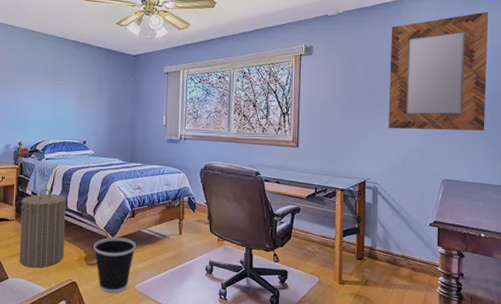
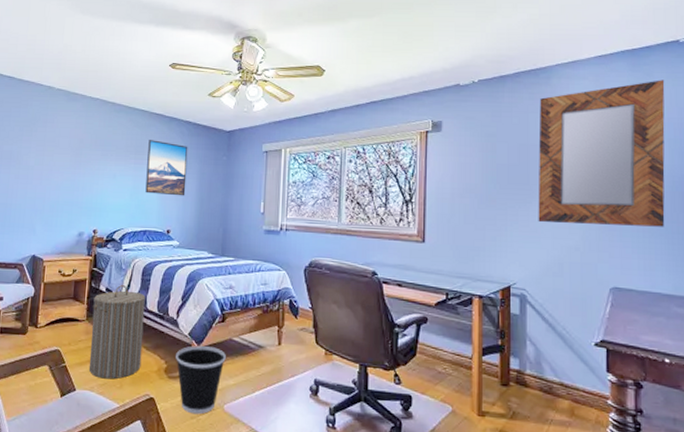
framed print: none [63,63,100,112] -> present [145,140,188,196]

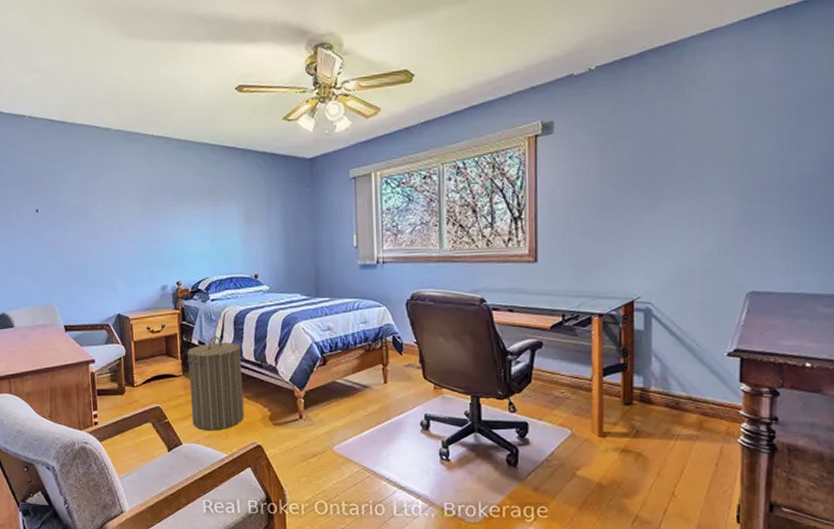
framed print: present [145,140,188,196] -> none [223,177,270,237]
wastebasket: present [176,345,226,415] -> none [279,390,331,458]
home mirror: present [538,80,665,227] -> none [666,41,824,226]

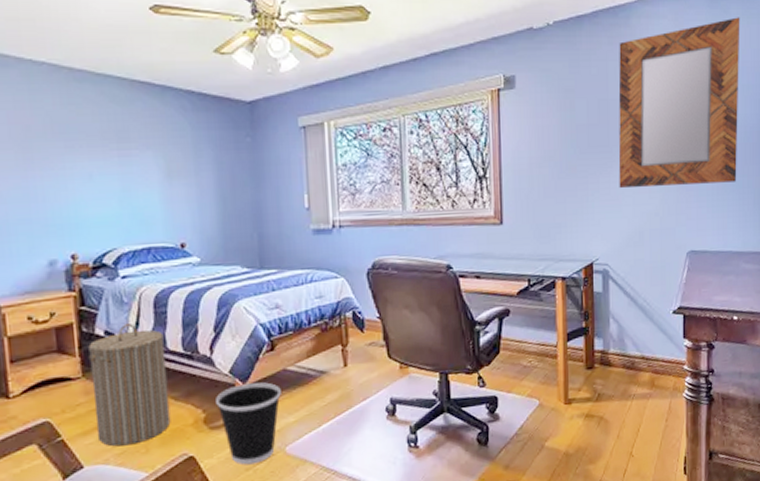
wastebasket: none [279,390,331,458] -> present [216,382,281,465]
home mirror: none [666,41,824,226] -> present [618,17,740,188]

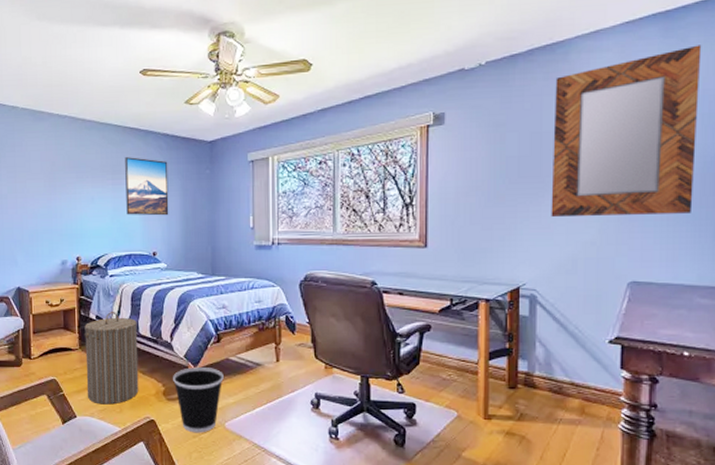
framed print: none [135,120,200,197] -> present [125,157,169,216]

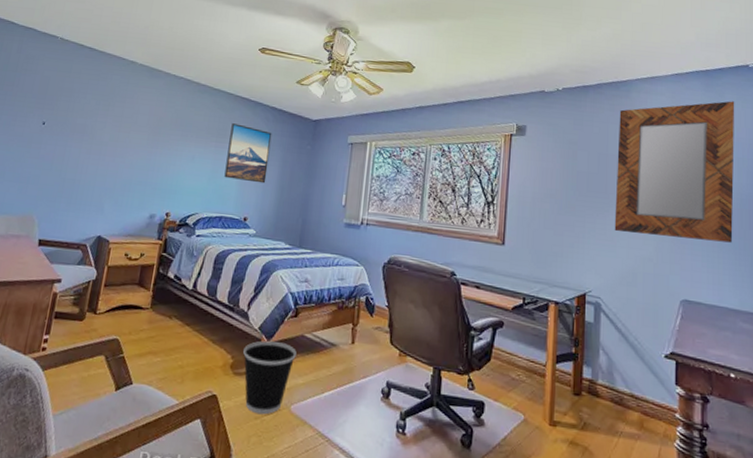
laundry hamper: present [84,312,139,405] -> none [149,272,216,374]

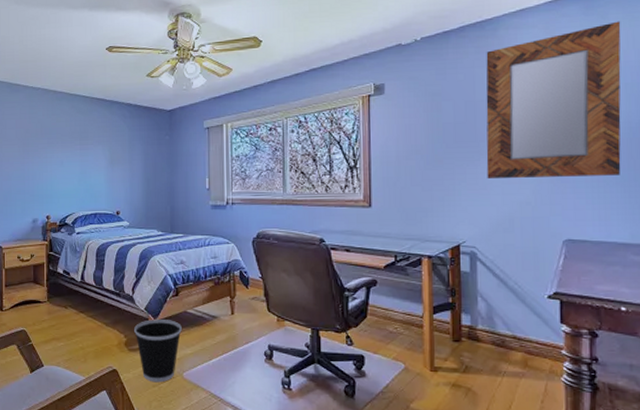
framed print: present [224,123,272,184] -> none [92,125,132,178]

